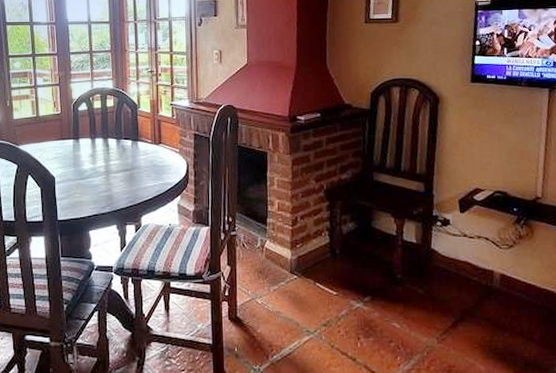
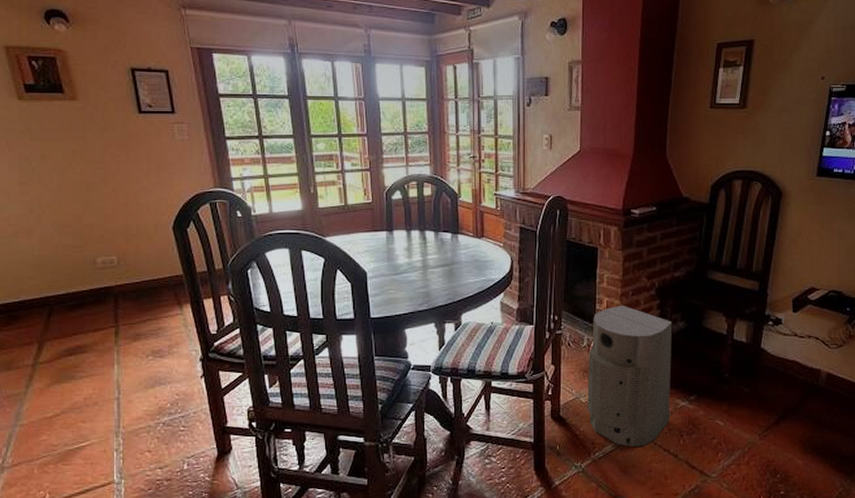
air purifier: none [262,206,346,350] -> present [587,305,673,447]

